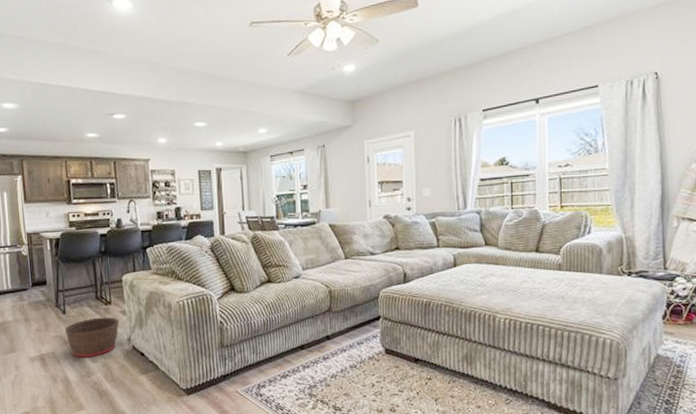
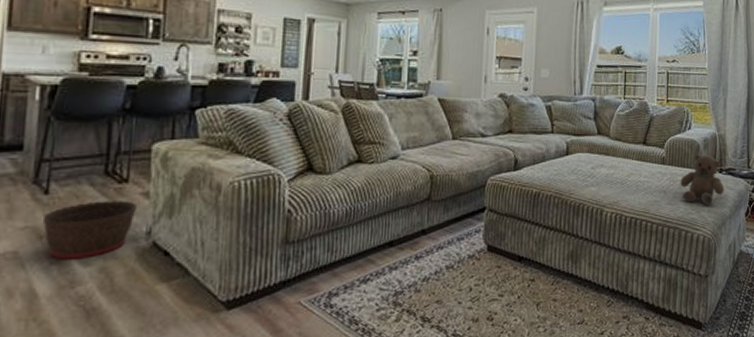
teddy bear: none [580,258,635,310] -> present [680,153,725,206]

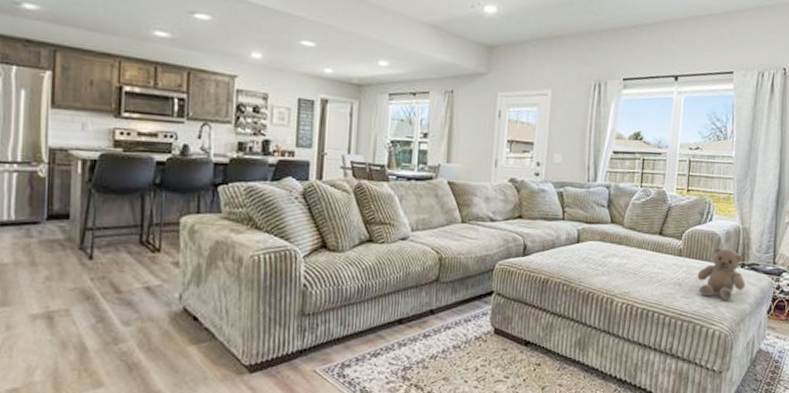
basket: present [42,201,138,260] -> none [88,268,169,319]

